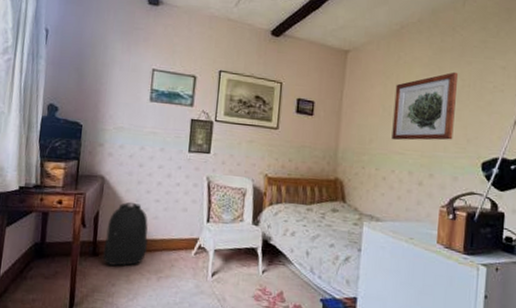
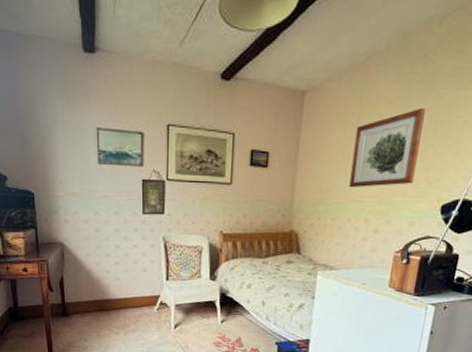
backpack: present [102,201,148,267] -> none [72,265,112,325]

